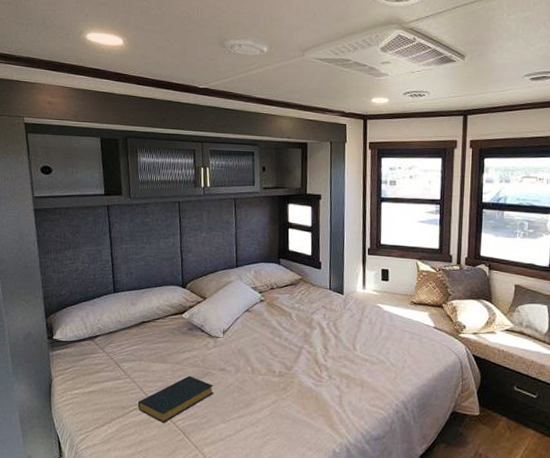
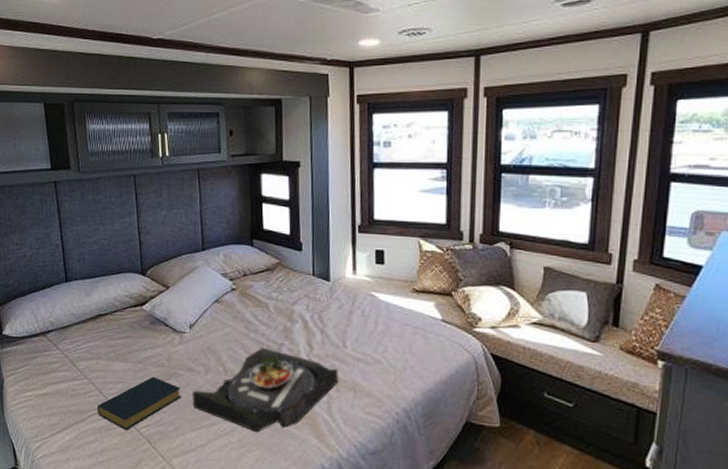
serving tray: none [223,350,349,423] -> present [192,348,339,433]

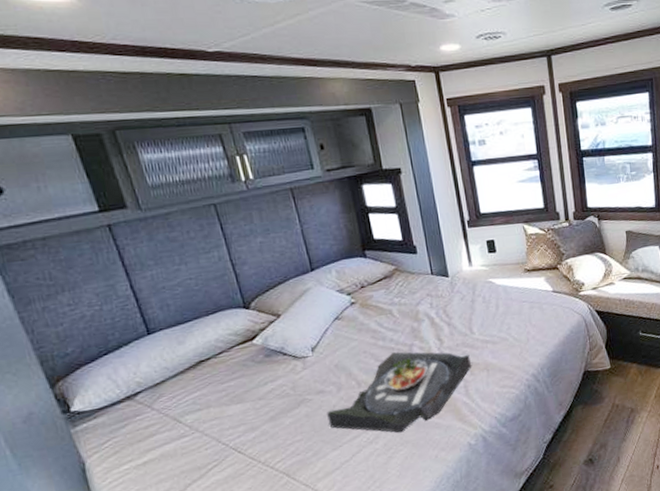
hardback book: present [97,376,181,430] -> none [217,409,315,472]

